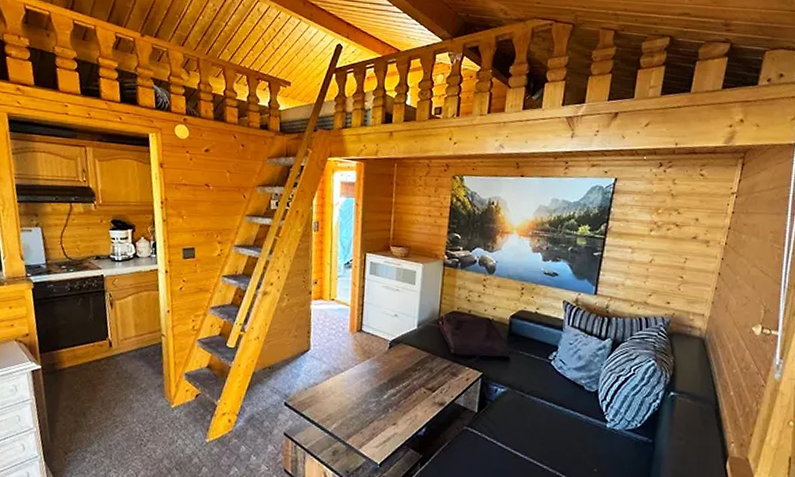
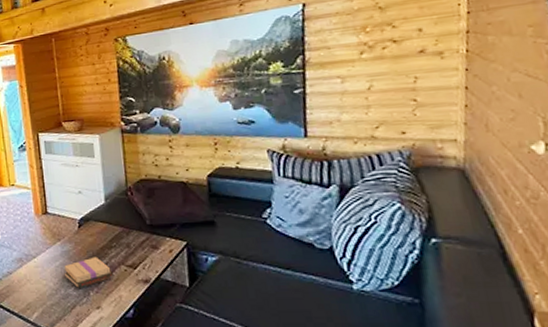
books: none [368,377,413,405] -> present [64,256,113,288]

